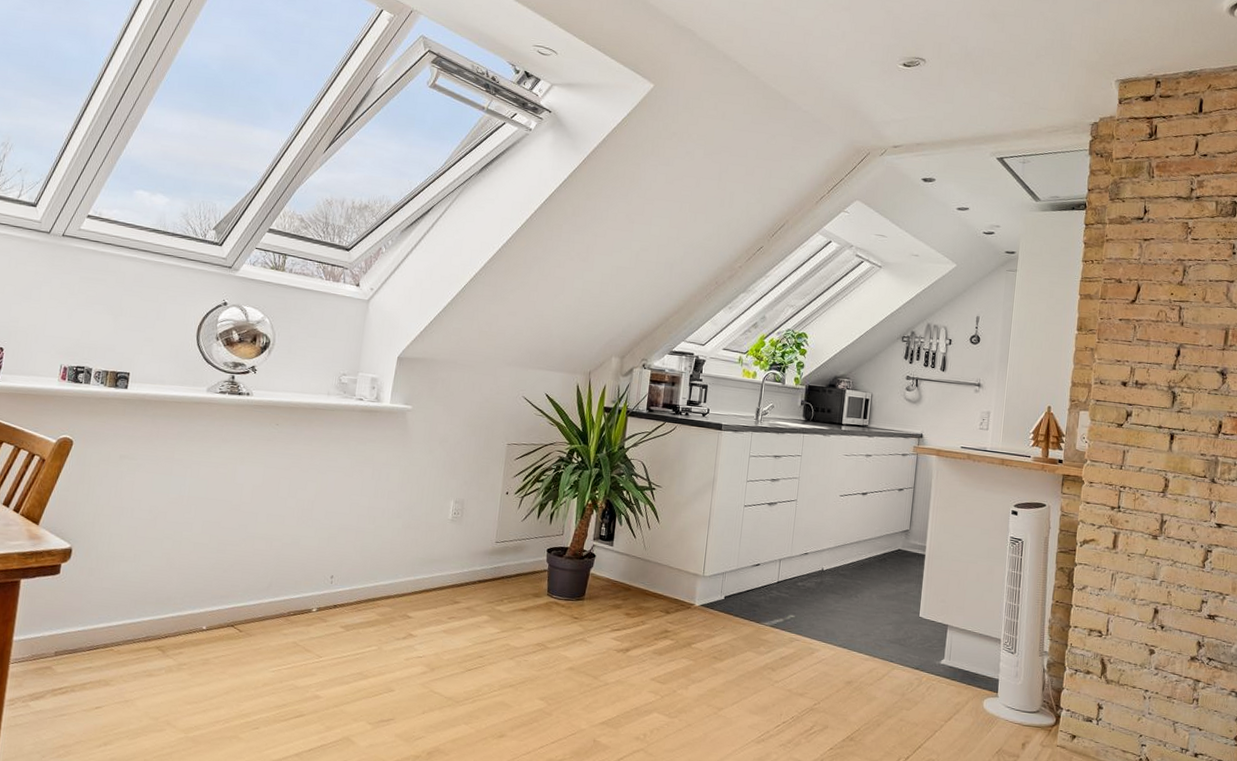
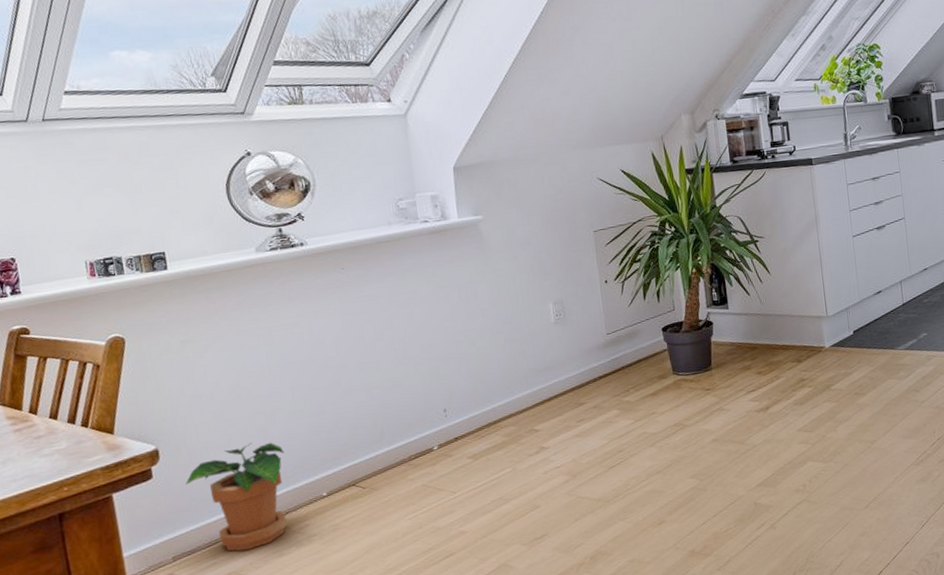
potted plant: none [86,563,180,663] -> present [185,442,287,552]

